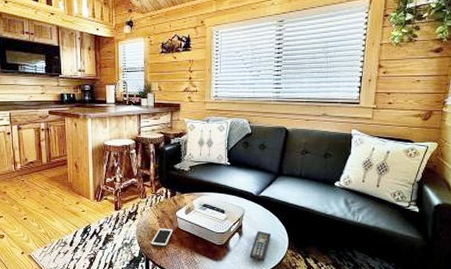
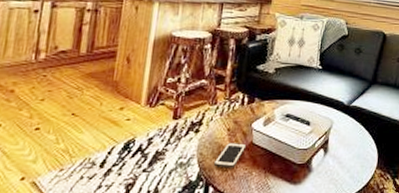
remote control: present [249,230,272,262] -> none [333,146,360,184]

